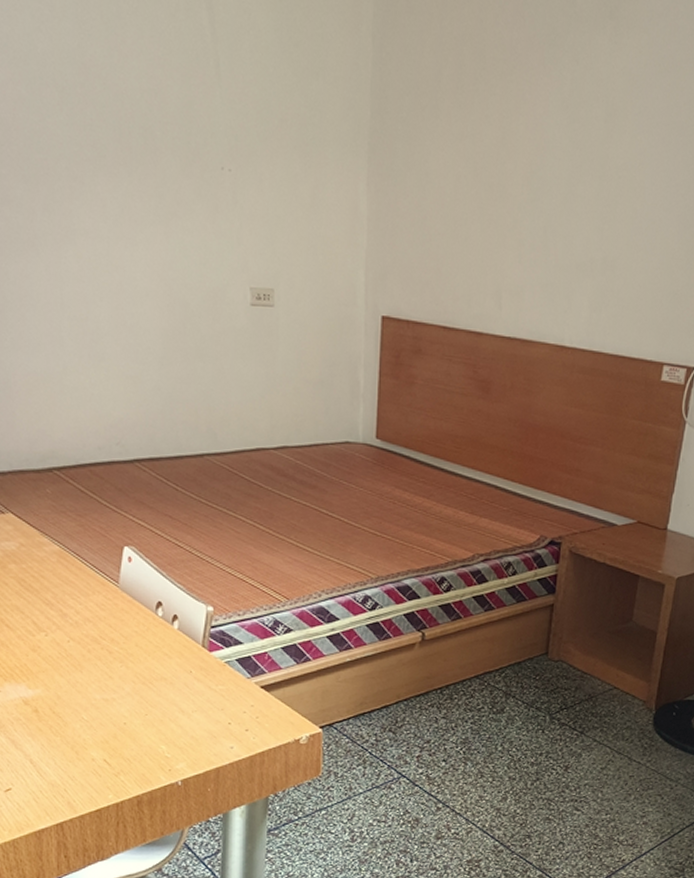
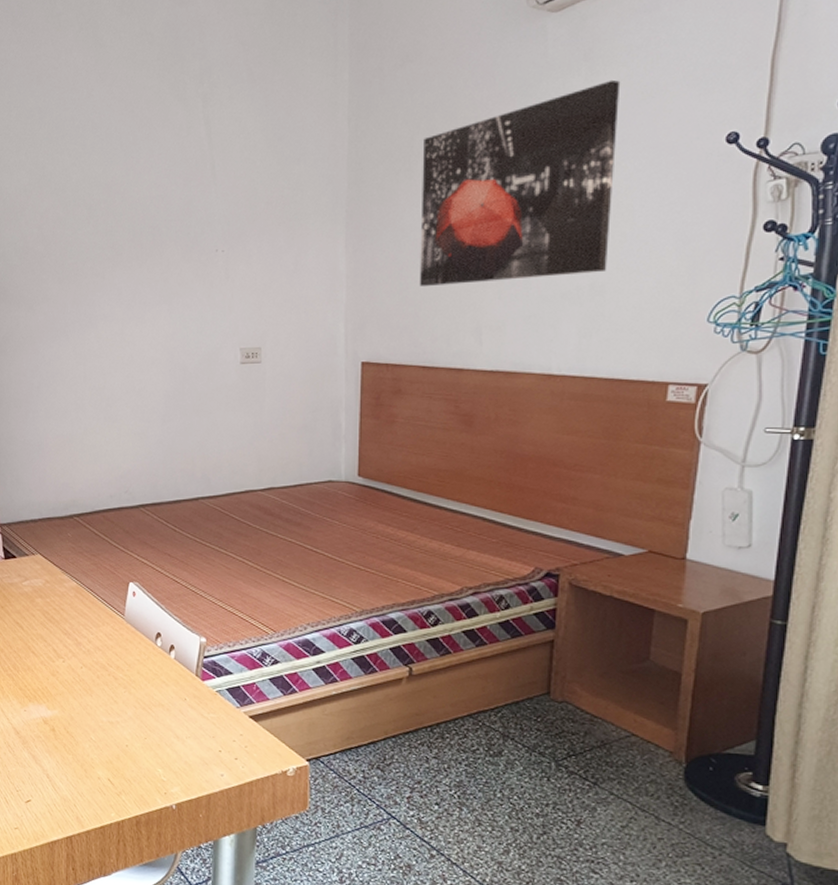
wall art: none [442,45,641,247] -> present [419,79,621,286]

